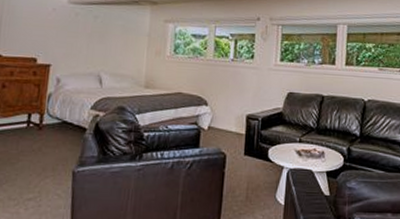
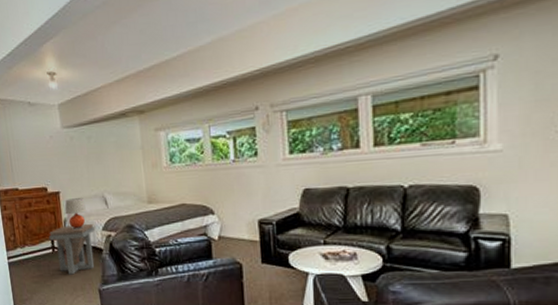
side table: none [26,100,82,154] -> present [48,224,95,275]
lamp: none [52,73,77,107] -> present [65,198,86,231]

